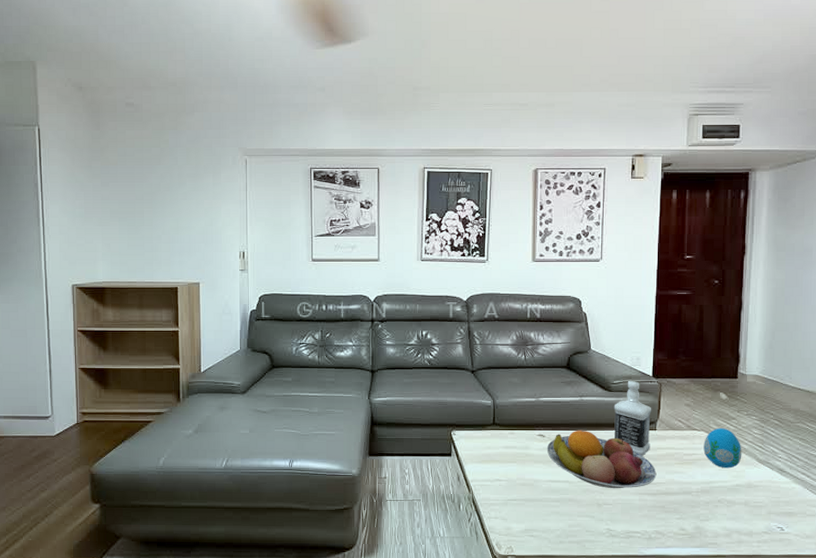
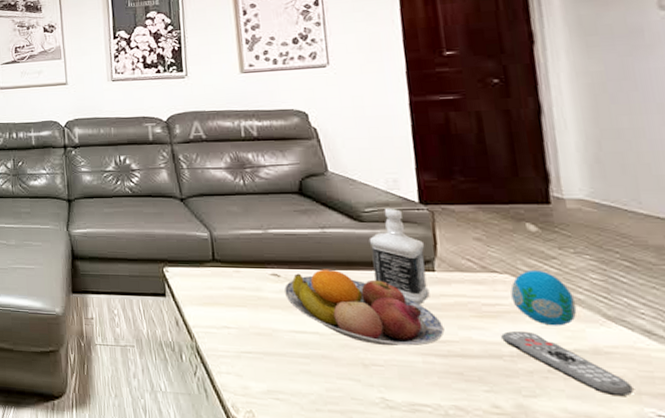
remote control: none [693,473,767,515] -> present [501,330,634,396]

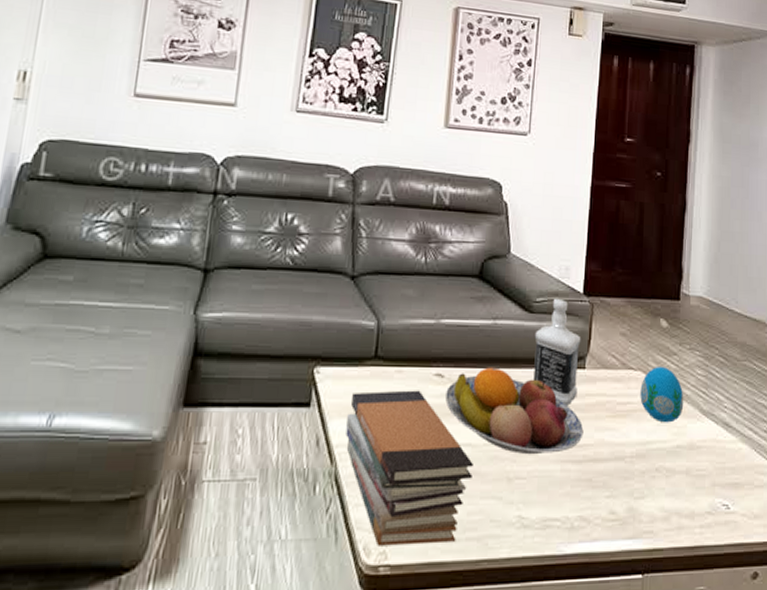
book stack: none [198,286,325,411] -> present [346,390,473,546]
remote control: present [501,330,634,396] -> none [627,429,711,489]

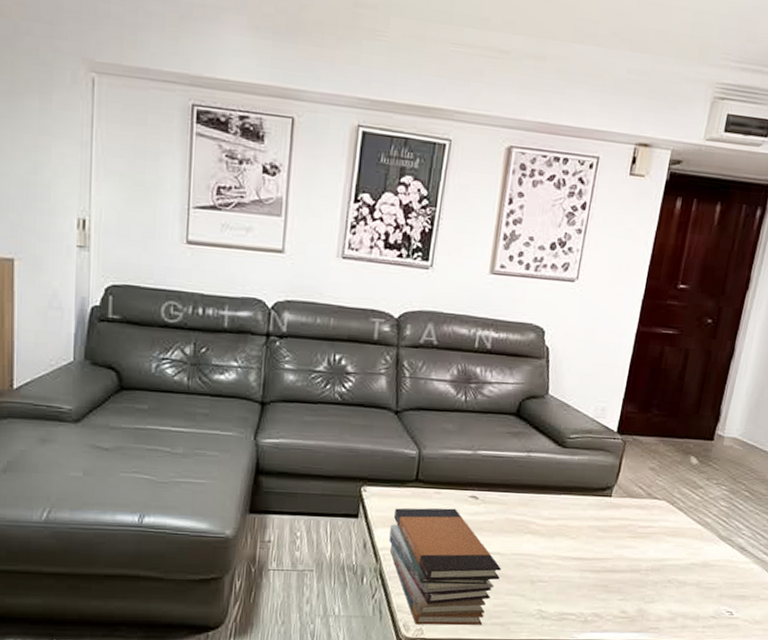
fruit bowl: present [445,367,584,455] -> none [478,492,605,564]
bottle: present [533,298,581,406] -> none [561,435,611,527]
decorative egg: present [640,366,684,423] -> none [661,497,704,545]

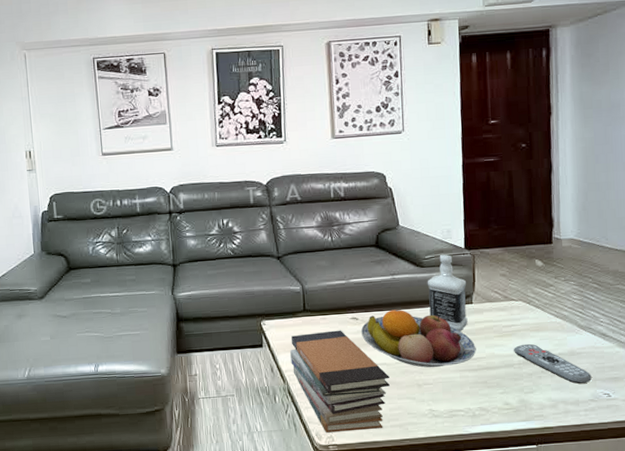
fruit bowl: none [478,492,605,564] -> present [361,309,476,368]
bottle: none [561,435,611,527] -> present [427,254,468,332]
remote control: none [644,549,719,598] -> present [514,343,592,384]

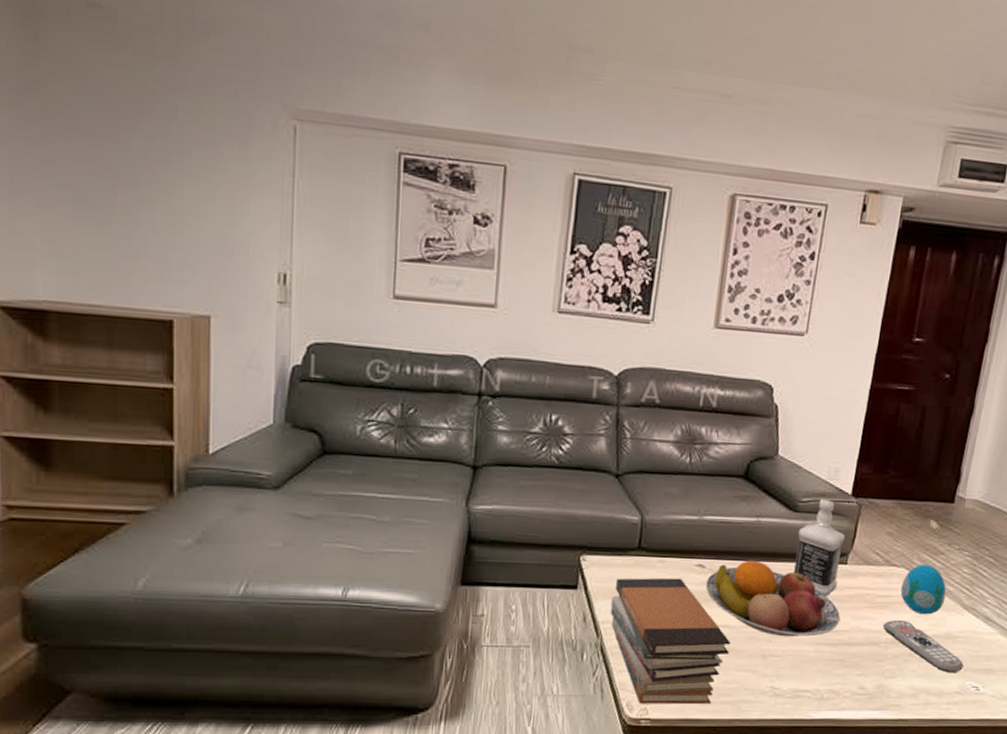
decorative egg: none [522,295,563,338] -> present [900,564,947,615]

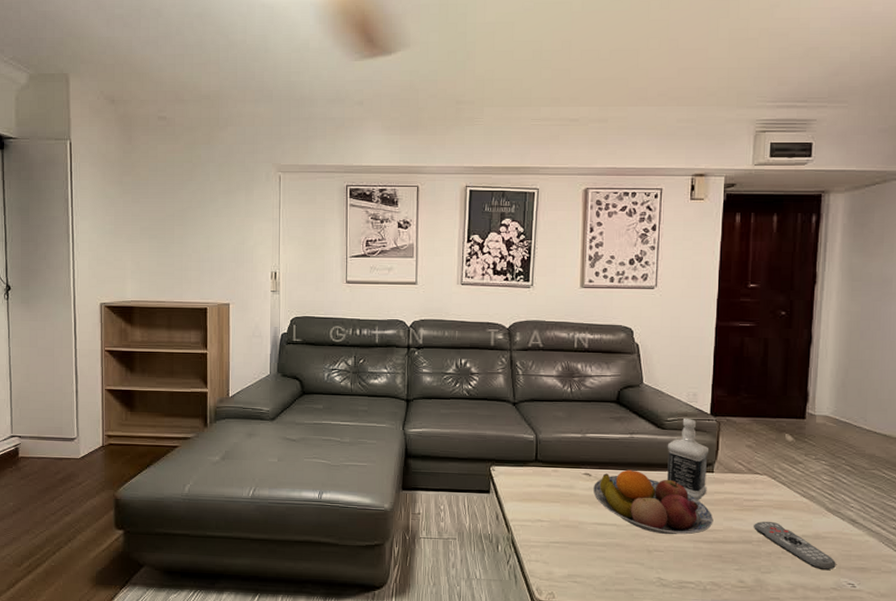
book stack: present [610,578,730,705] -> none [517,484,619,591]
decorative egg: present [900,564,947,615] -> none [766,472,810,517]

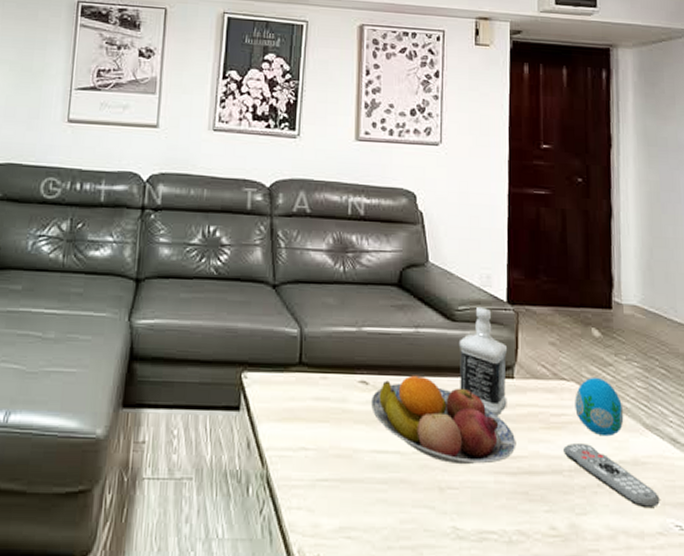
decorative egg: none [766,472,810,517] -> present [575,377,624,437]

